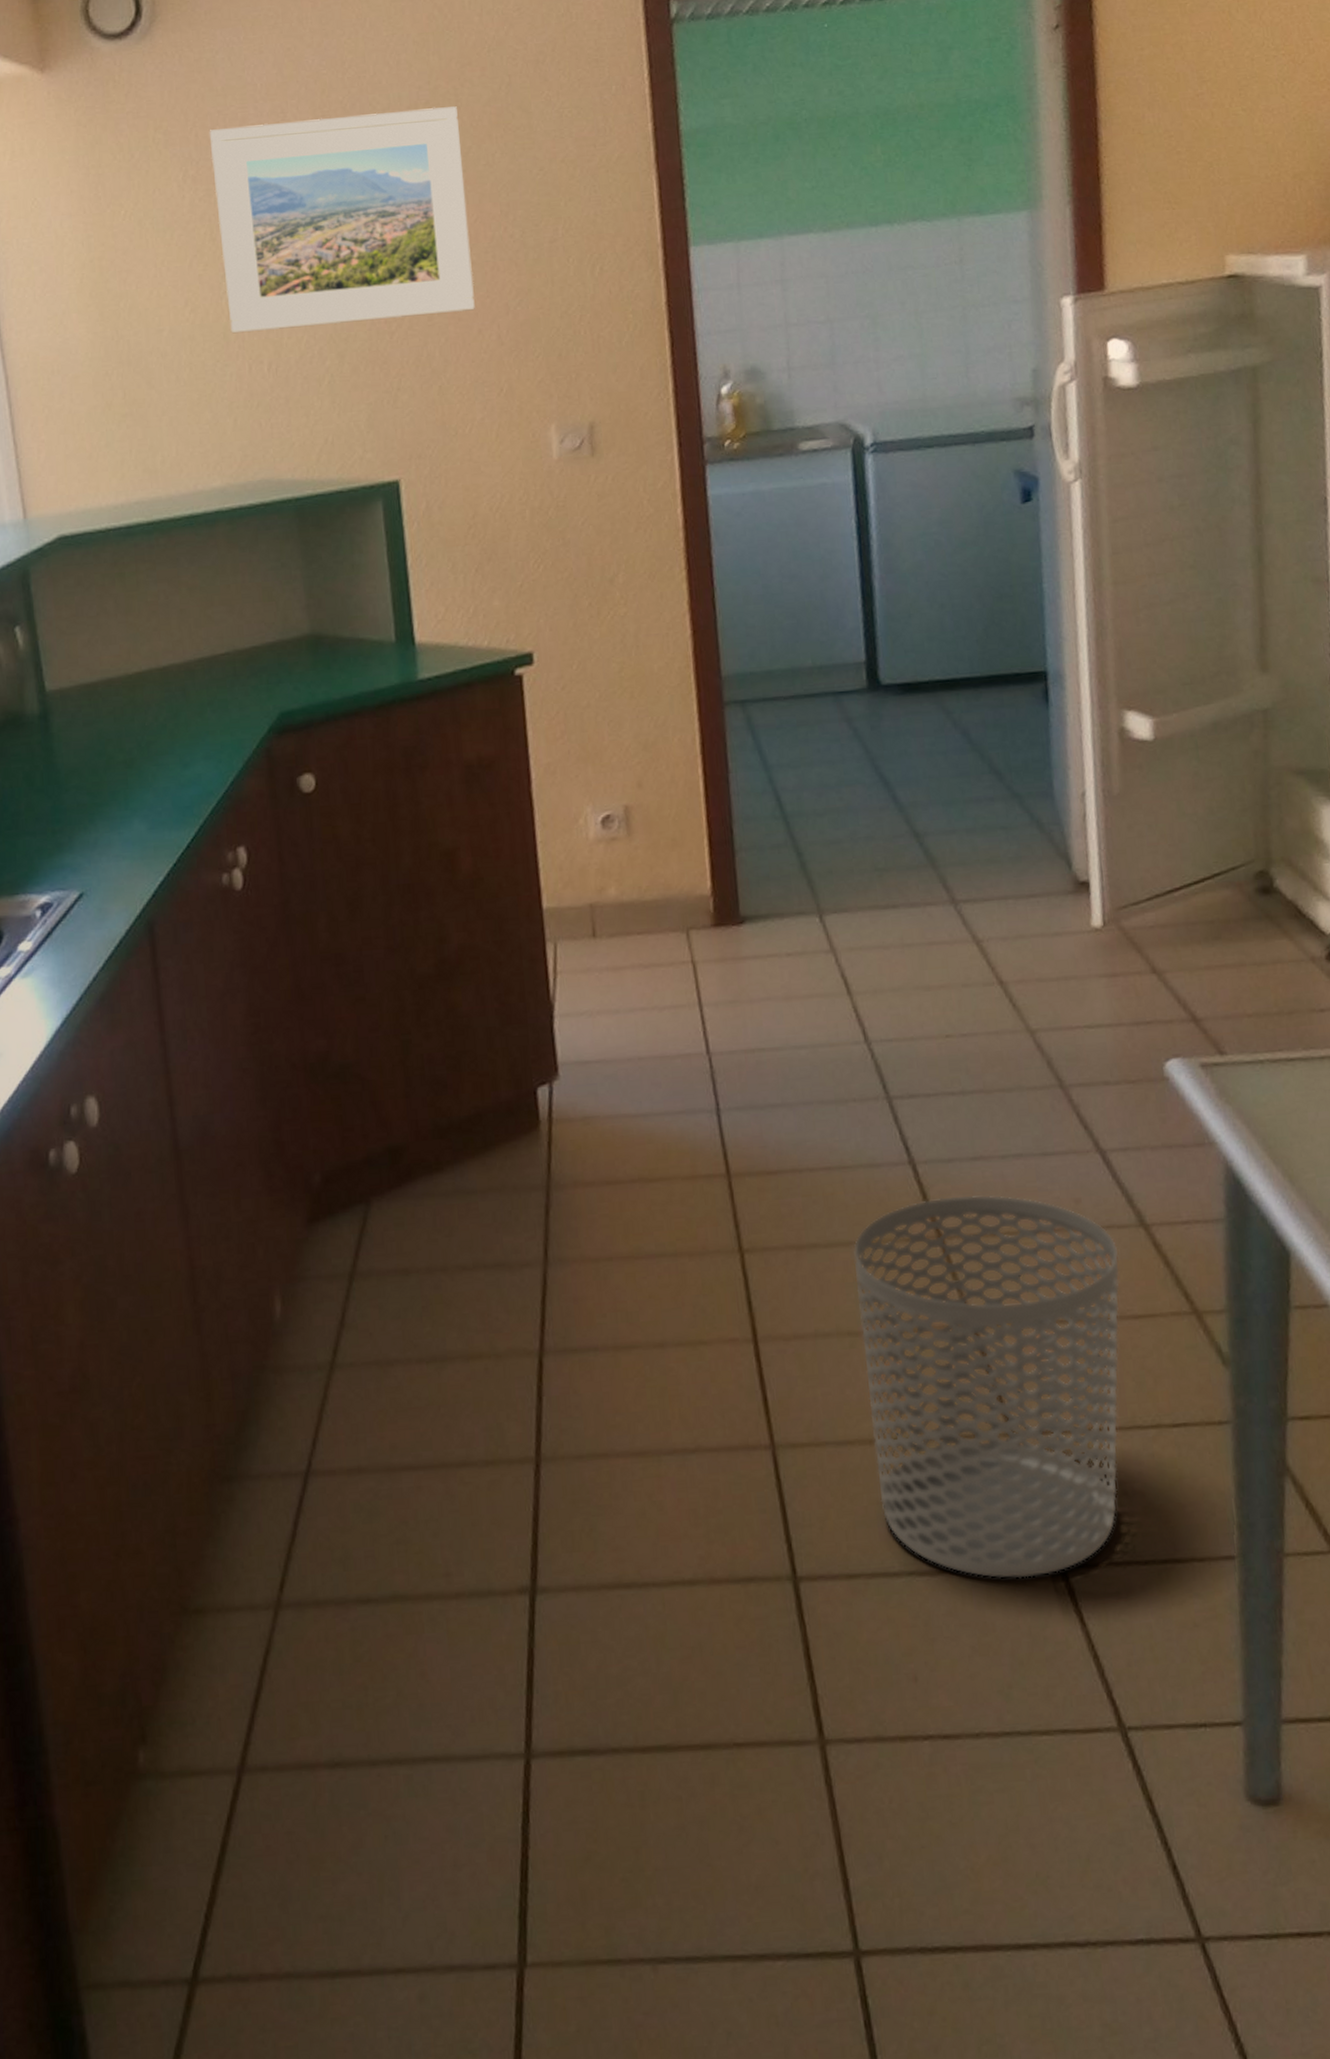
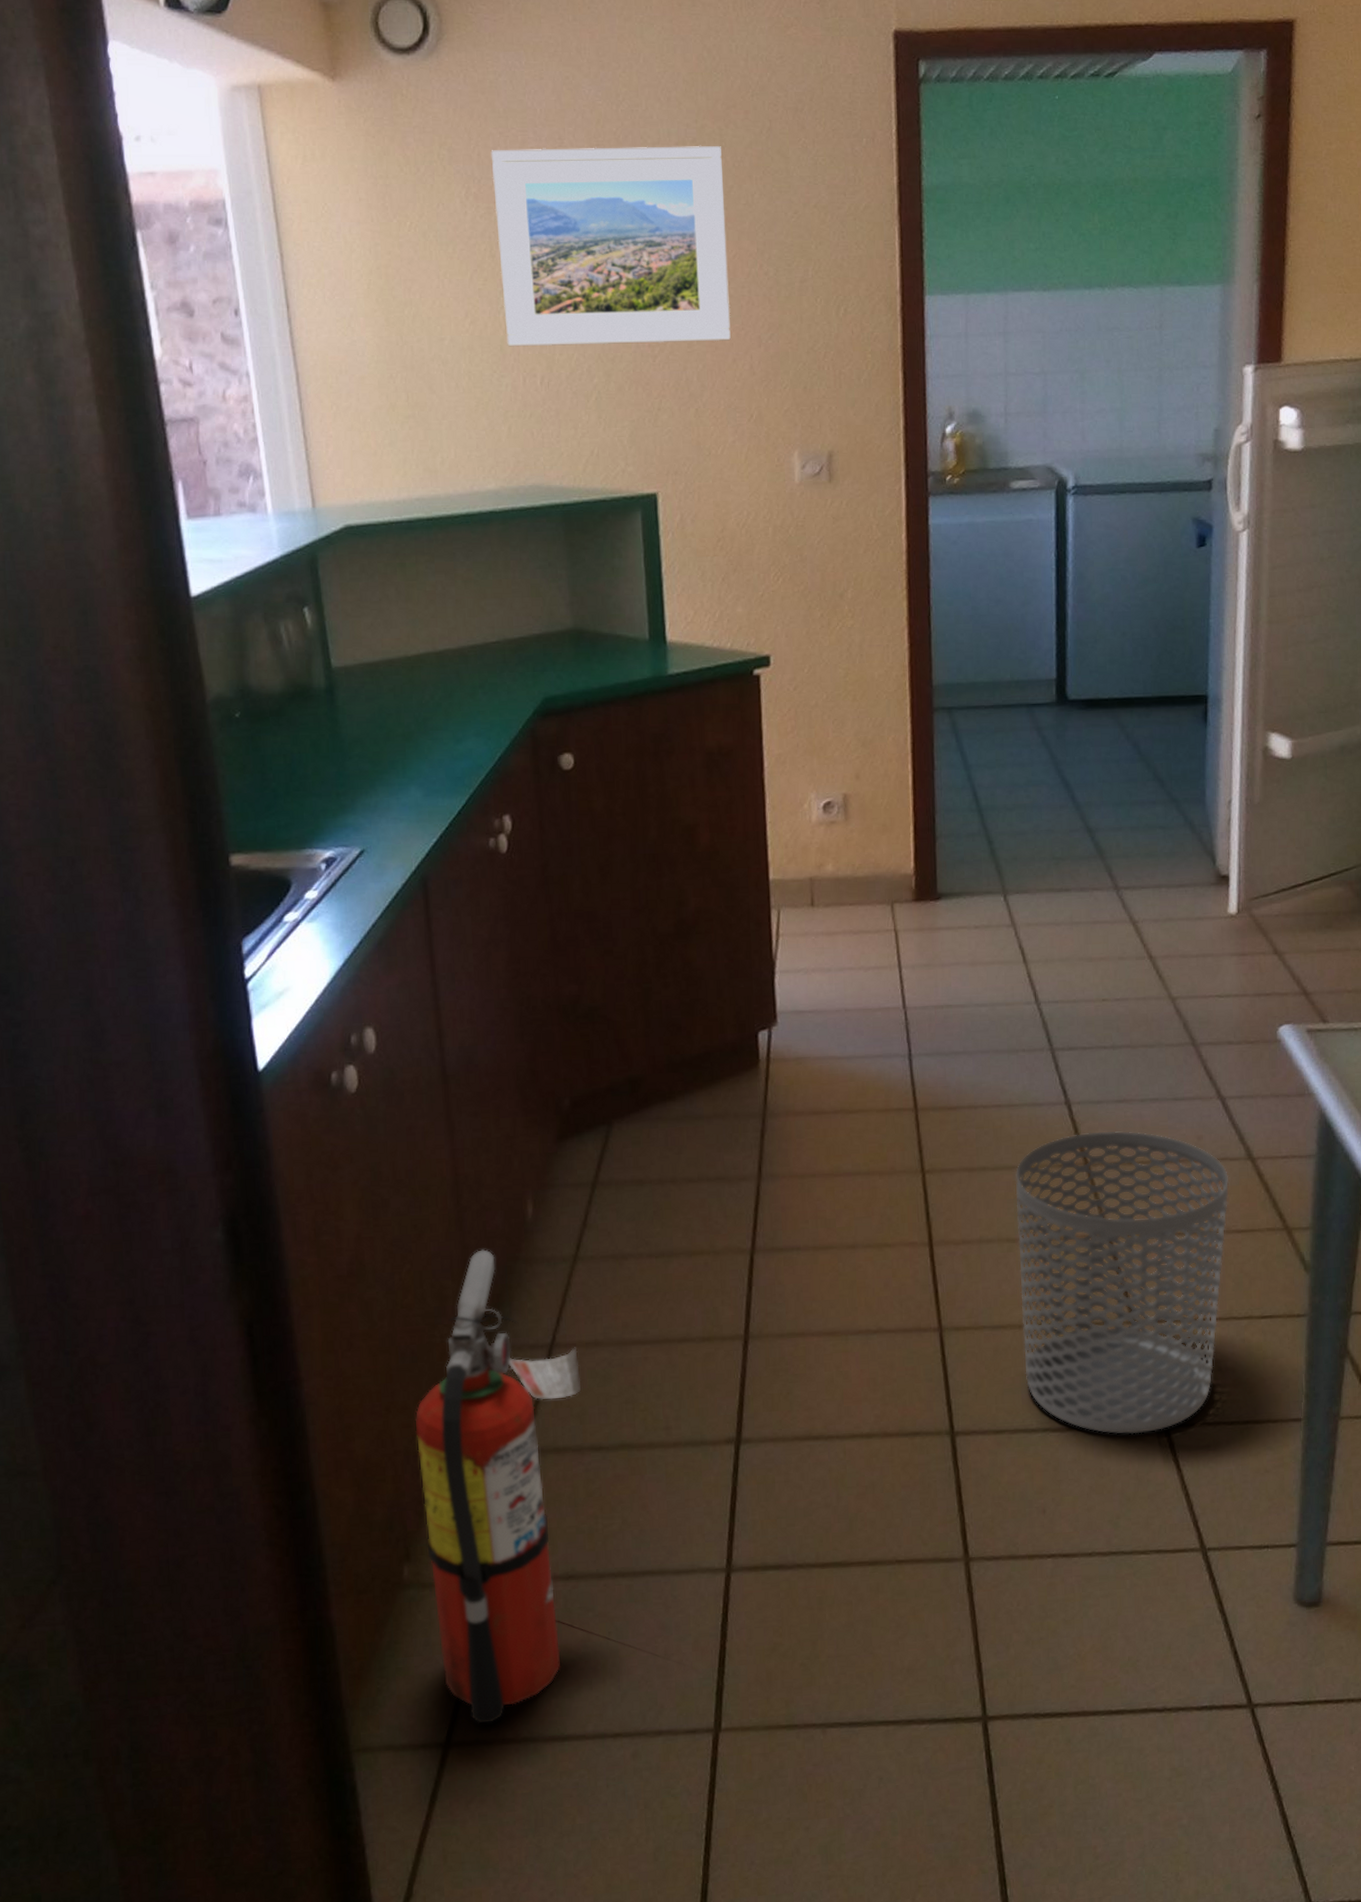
fire extinguisher: none [149,1355,344,1955] -> present [415,1248,582,1724]

